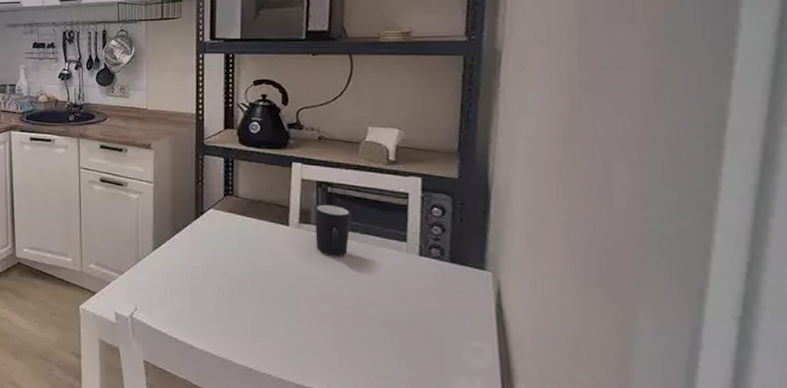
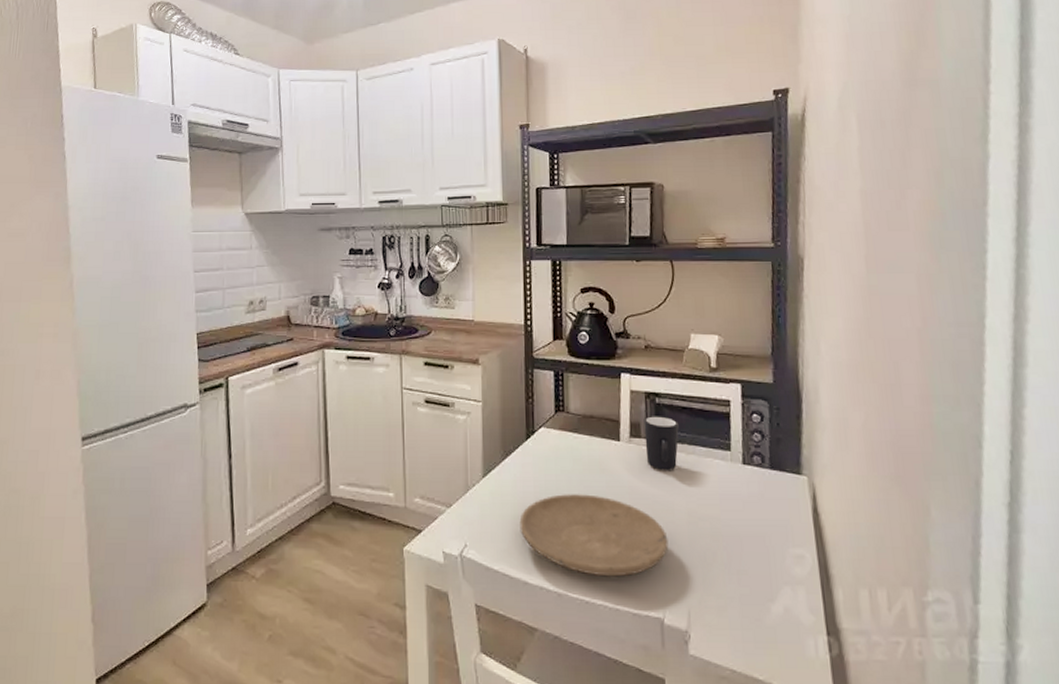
plate: none [187,271,335,350] -> present [519,494,668,577]

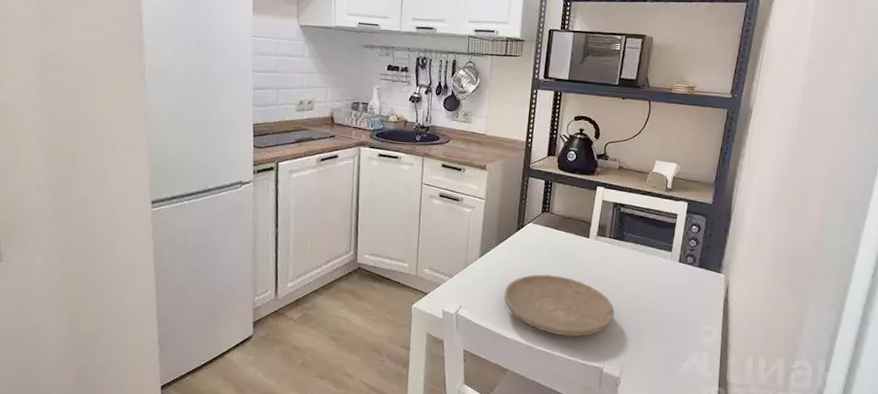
mug: present [644,416,679,470] -> none [607,221,636,263]

